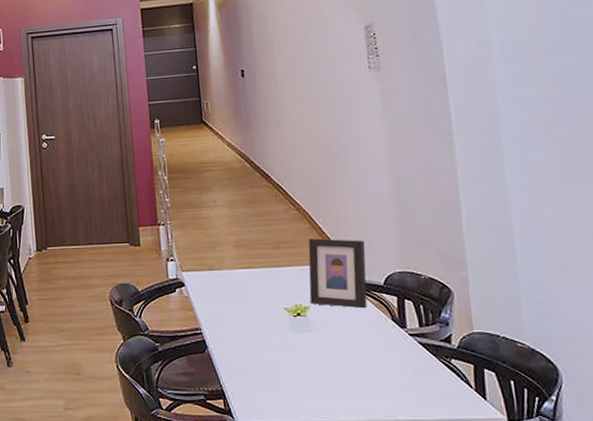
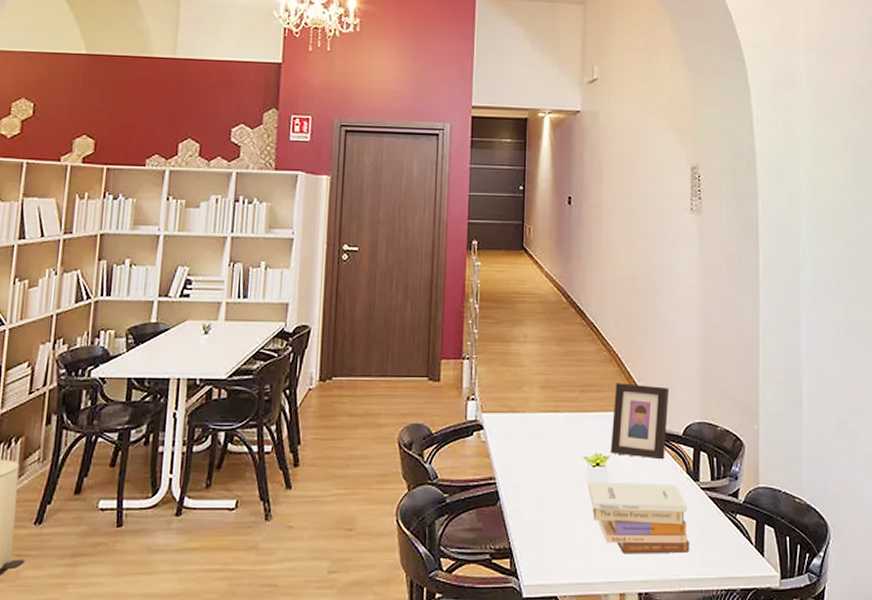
books: none [291,330,403,396] -> present [588,481,690,553]

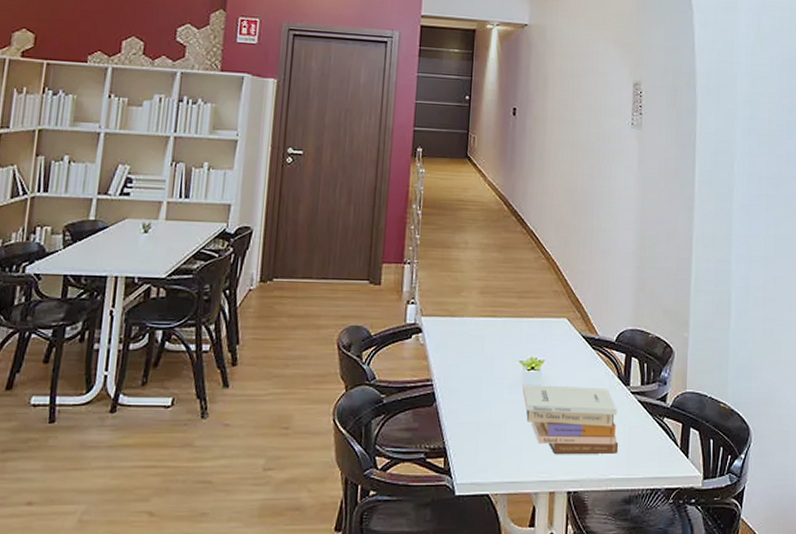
picture frame: present [610,383,669,460] -> none [545,290,605,365]

